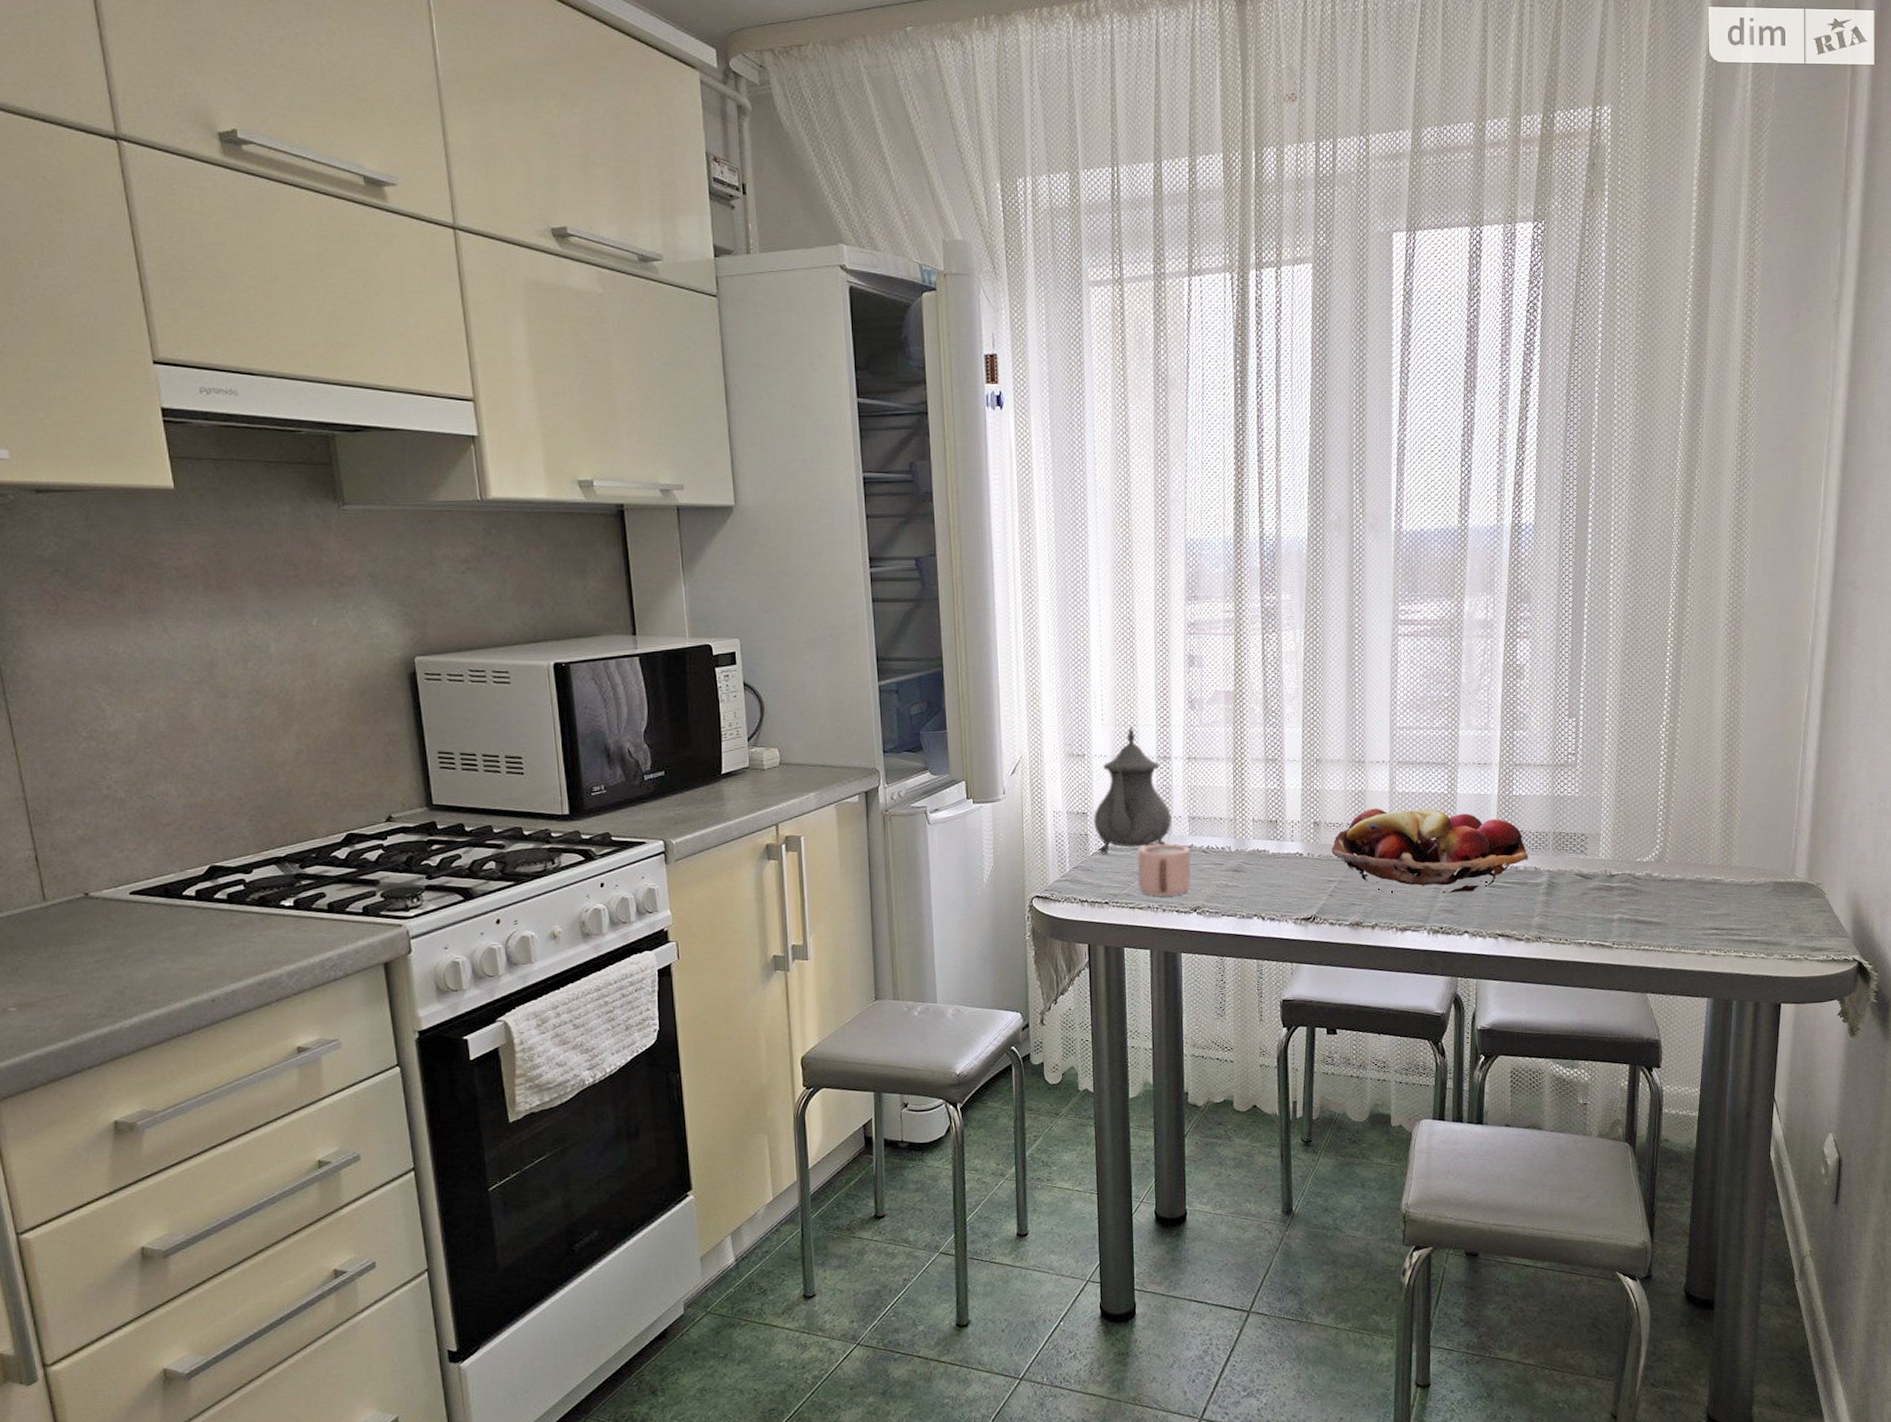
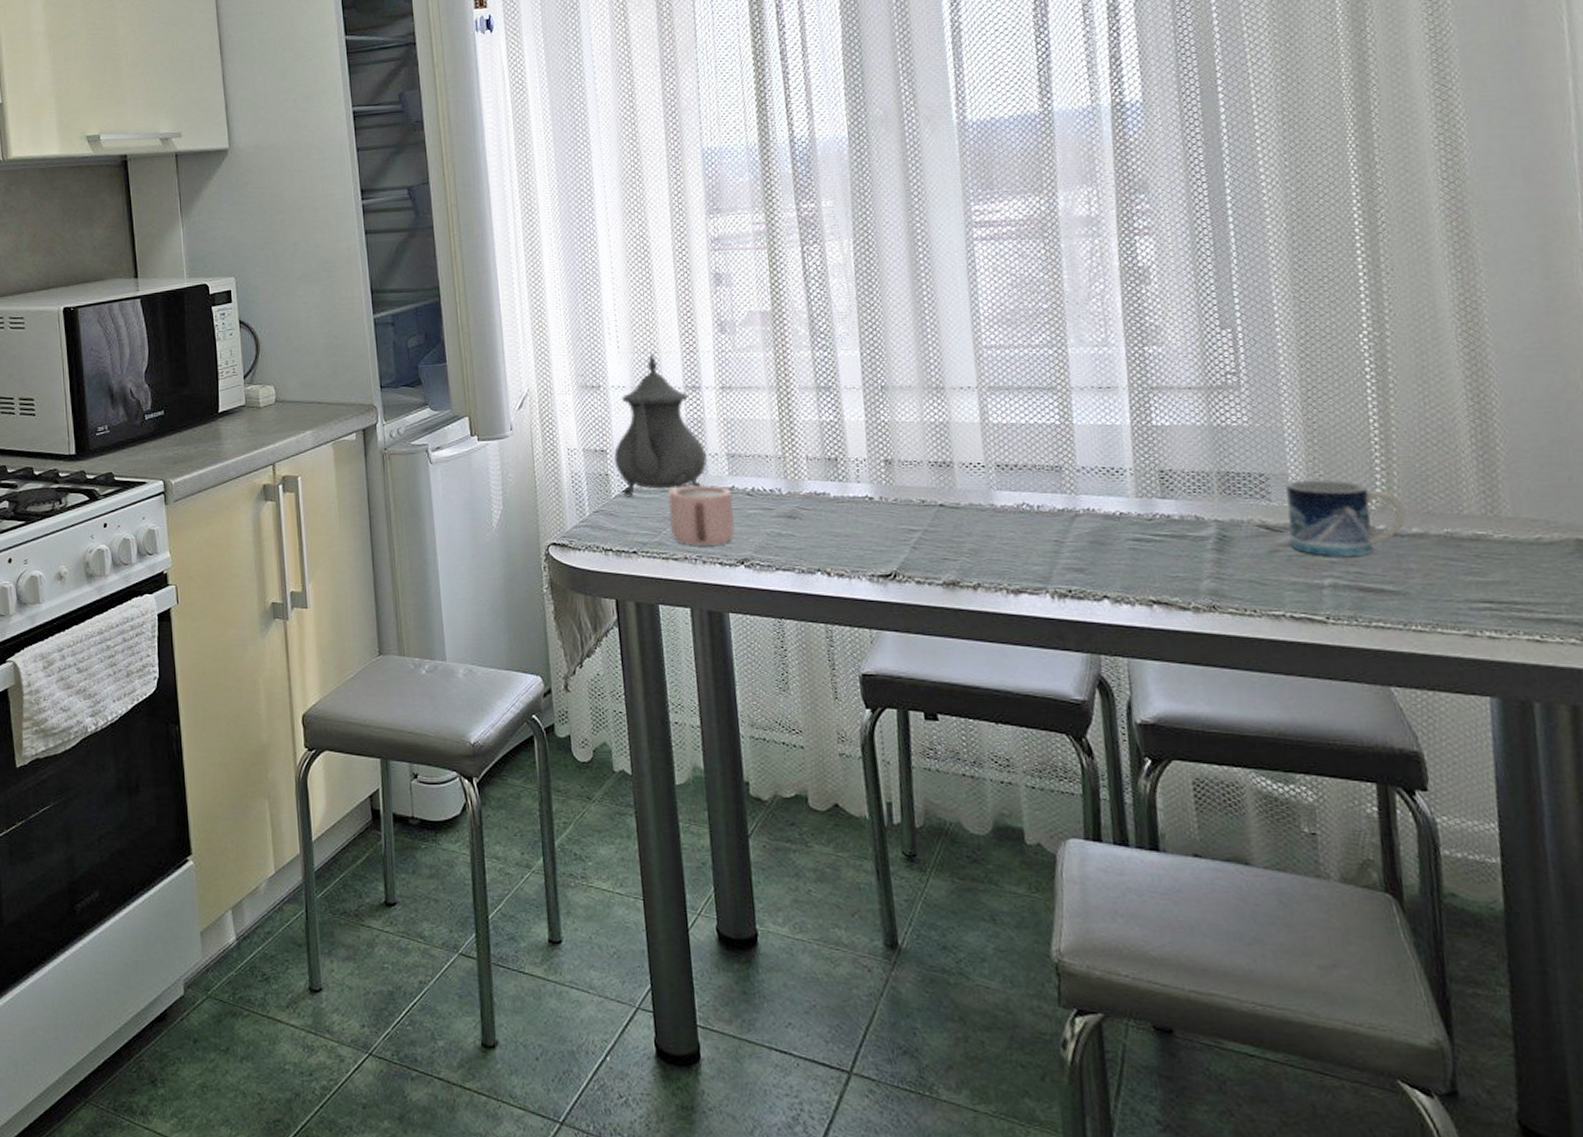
fruit basket: present [1331,808,1528,893] -> none [910,442,1185,547]
mug: none [1596,838,1673,897] -> present [1286,479,1407,556]

